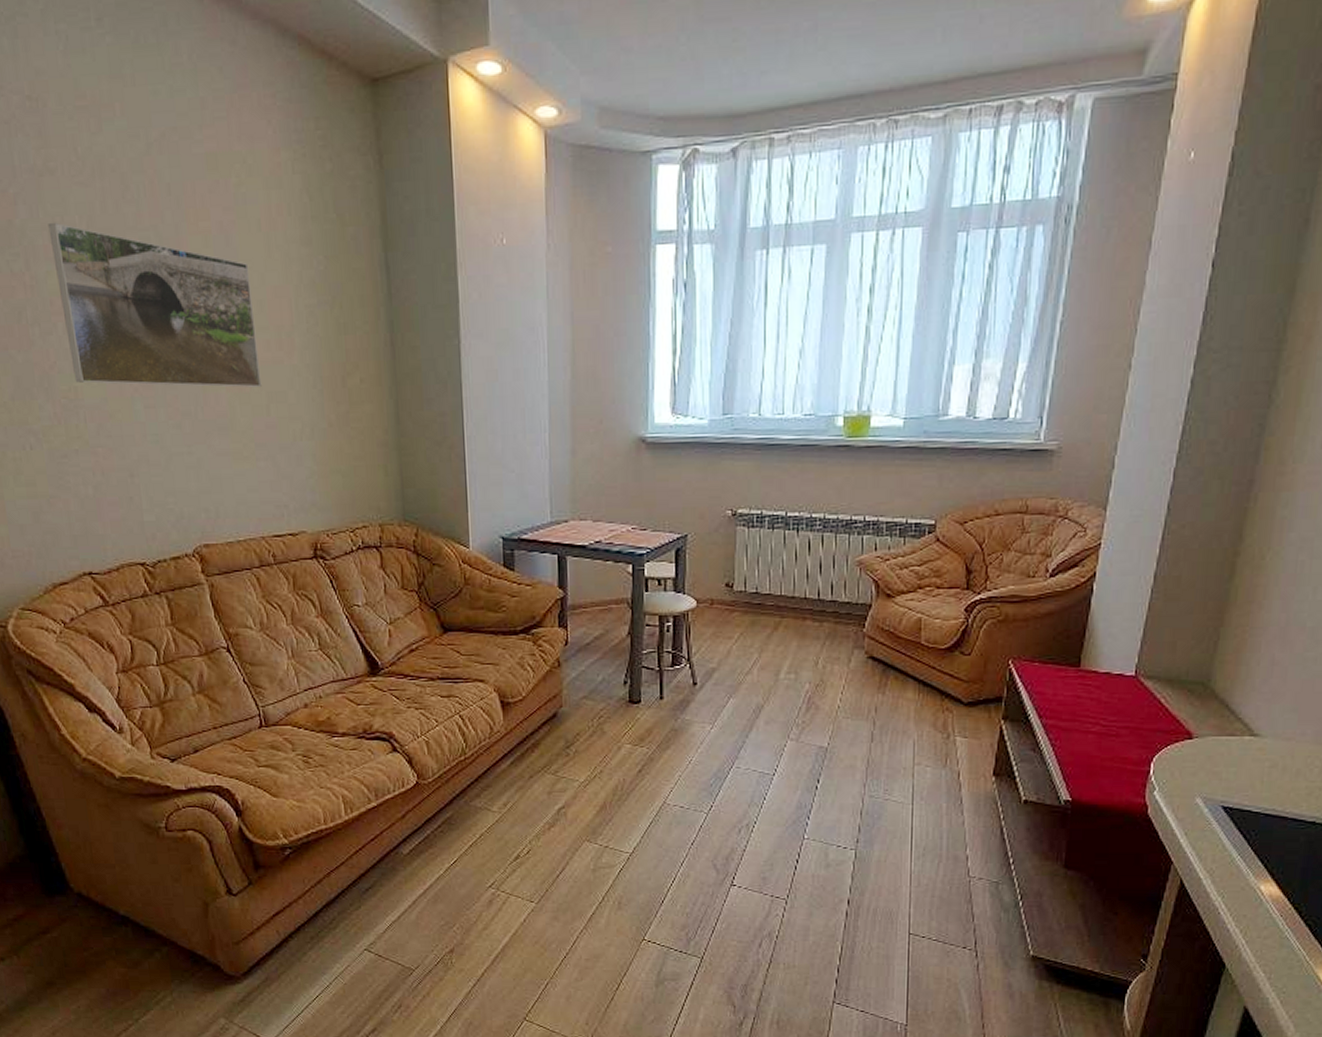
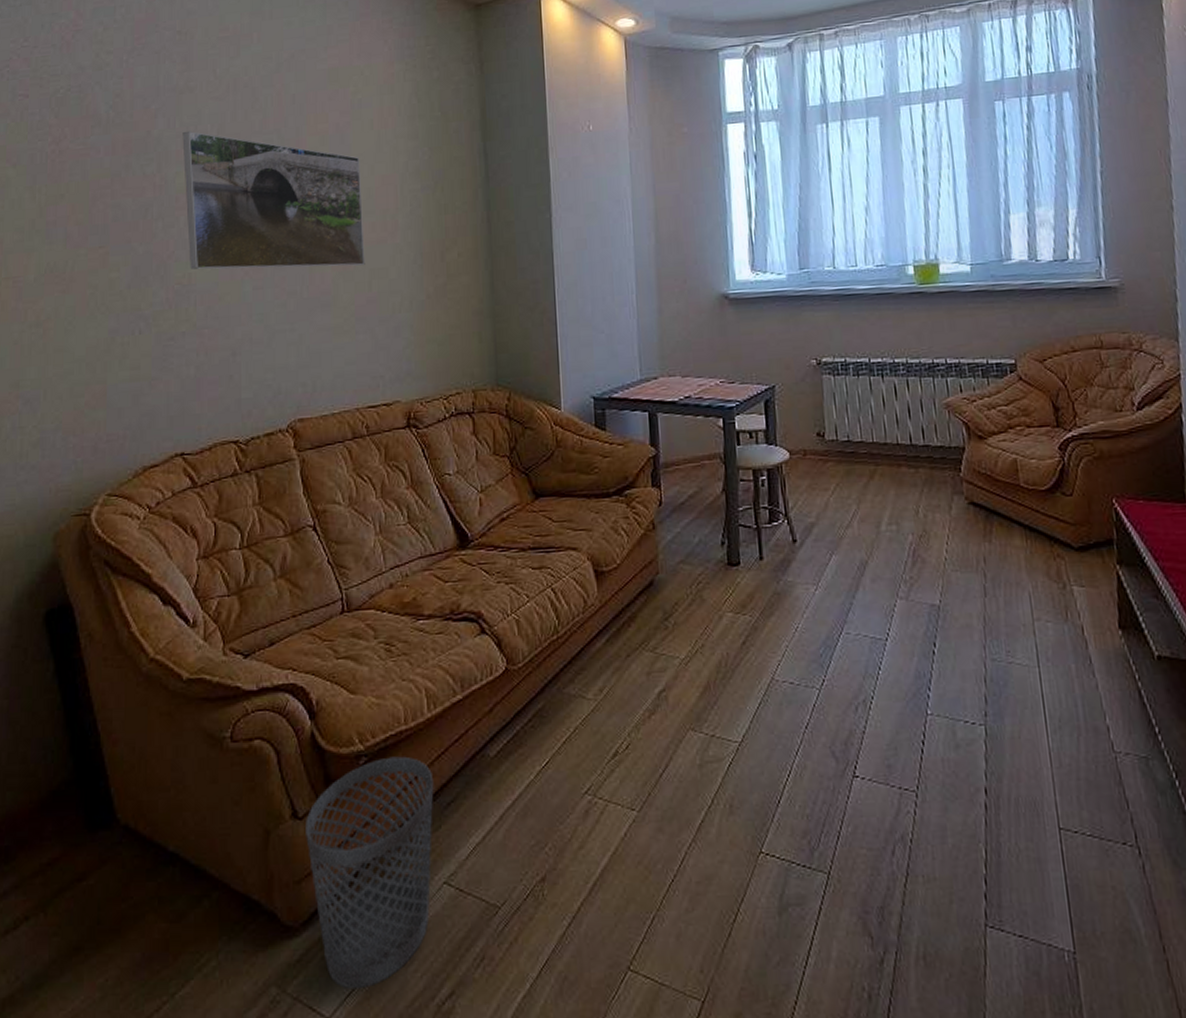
wastebasket: none [239,850,354,1024] -> present [306,756,434,990]

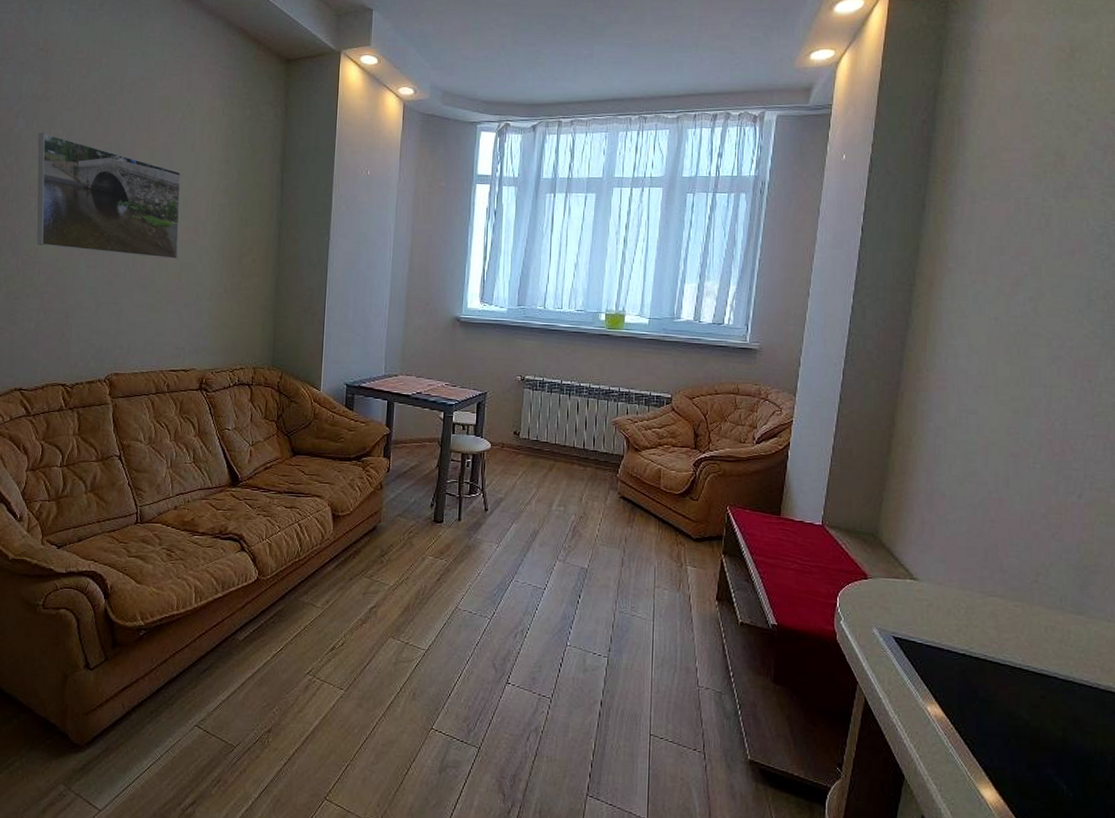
wastebasket: present [306,756,434,990] -> none [94,632,195,793]

